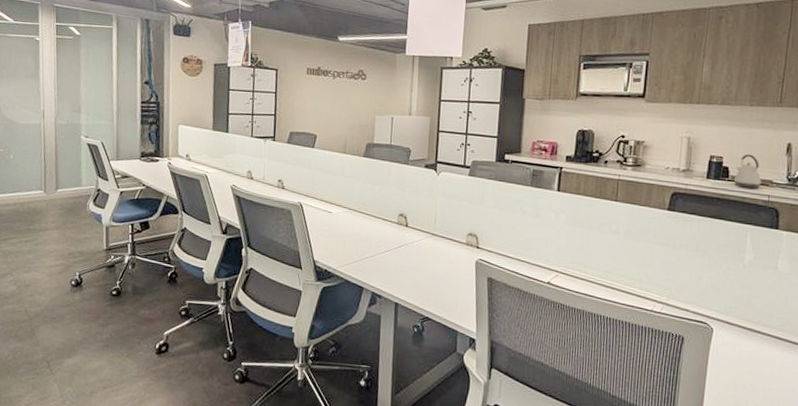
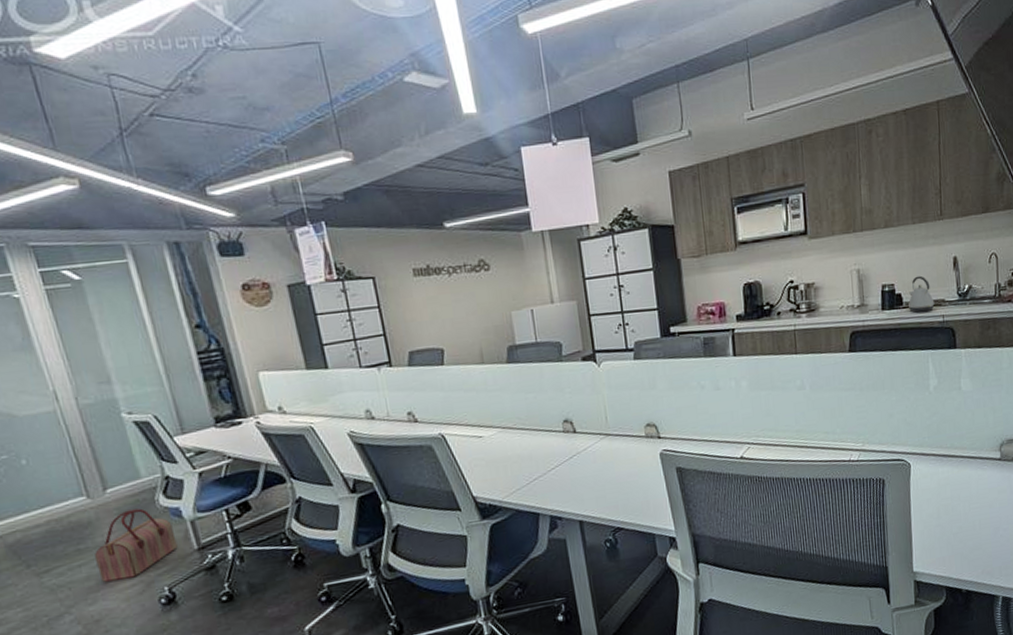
handbag: none [37,208,94,260] -> present [95,508,178,582]

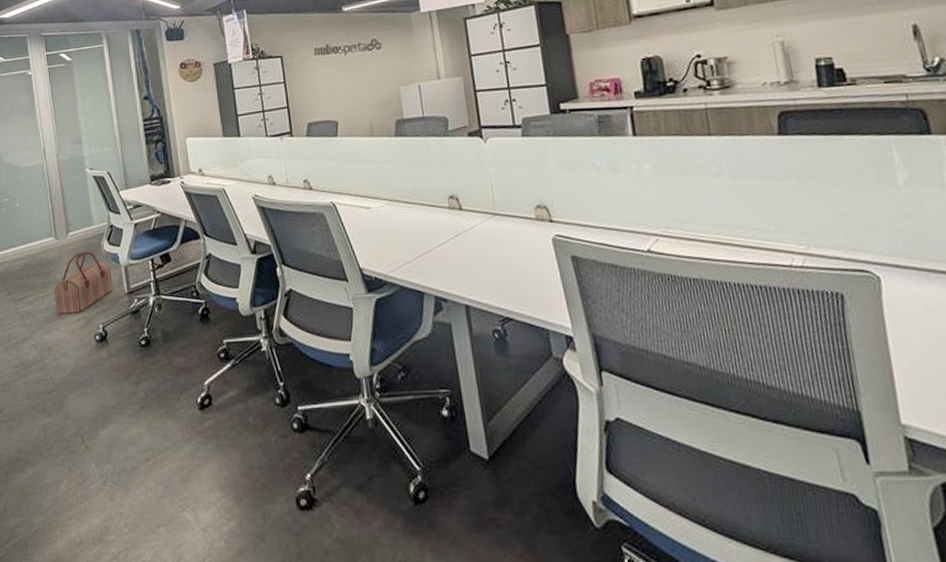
kettle: present [907,275,935,313] -> none [853,47,892,91]

